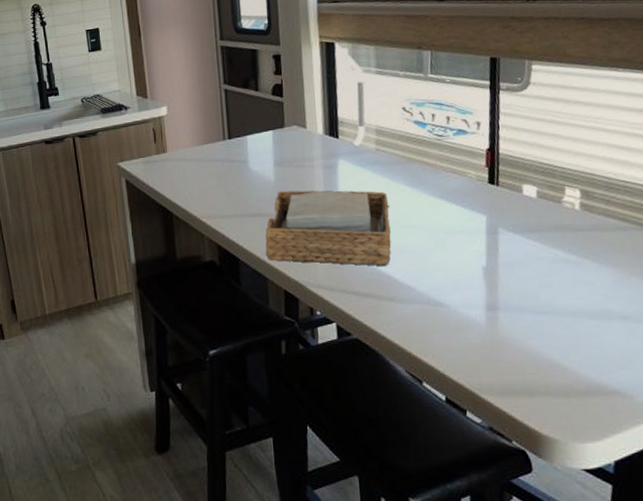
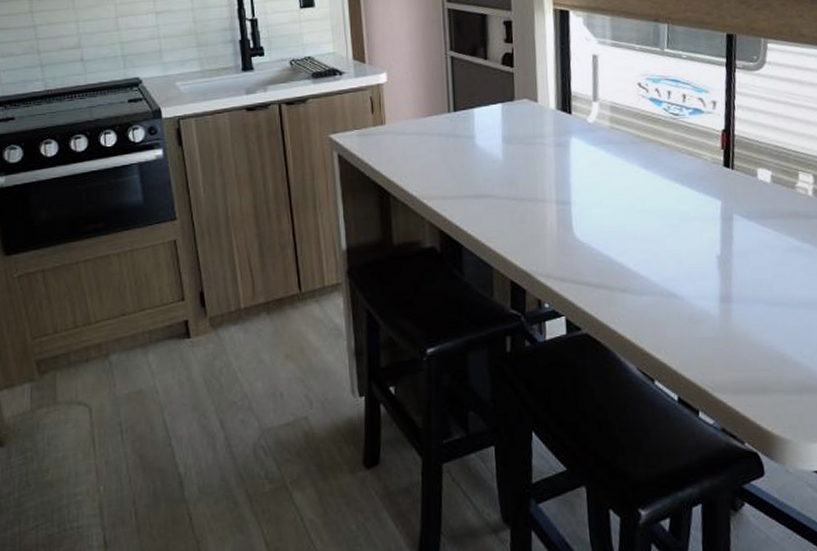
napkin holder: present [265,190,391,266] -> none [491,169,625,254]

